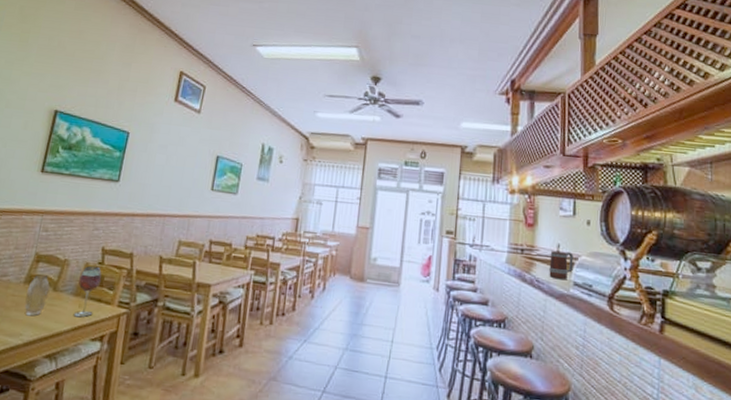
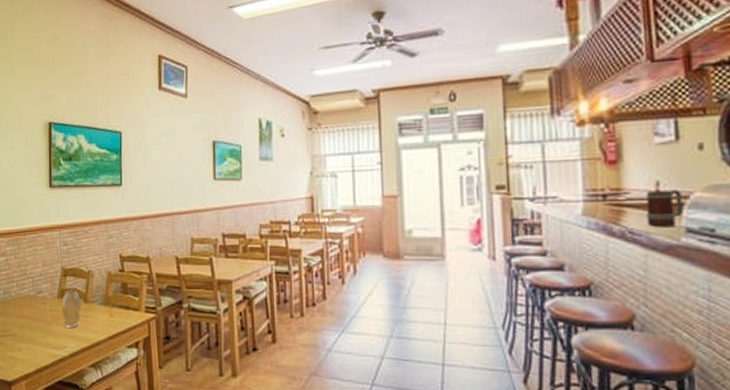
wineglass: present [73,265,102,318] -> none [105,274,125,326]

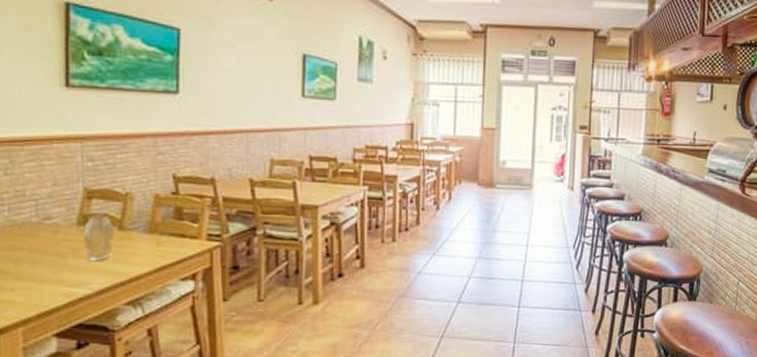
beer mug: present [646,189,683,228] -> none [685,138,709,168]

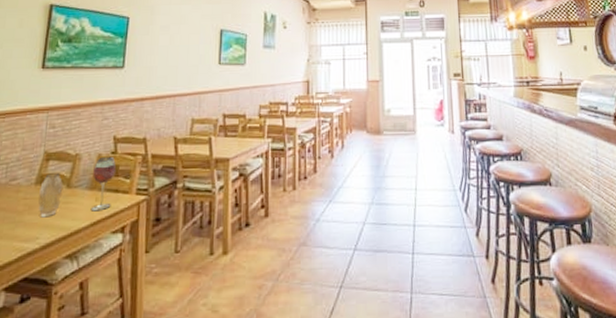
wineglass: none [151,197,180,257] -> present [90,156,117,212]

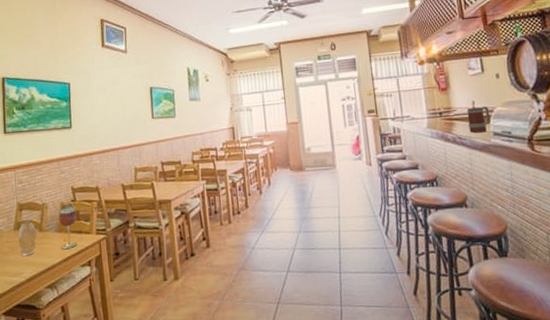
beer mug: none [554,78,577,106] -> present [466,106,491,133]

